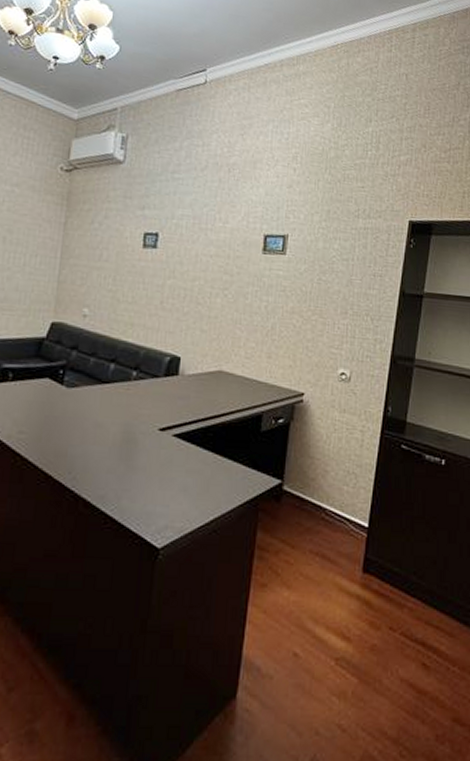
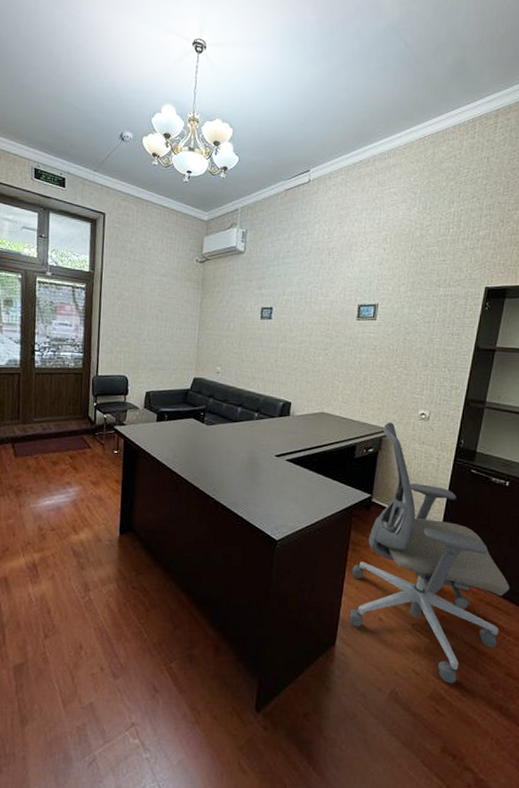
office chair: none [254,384,452,740] -> present [349,422,510,683]

